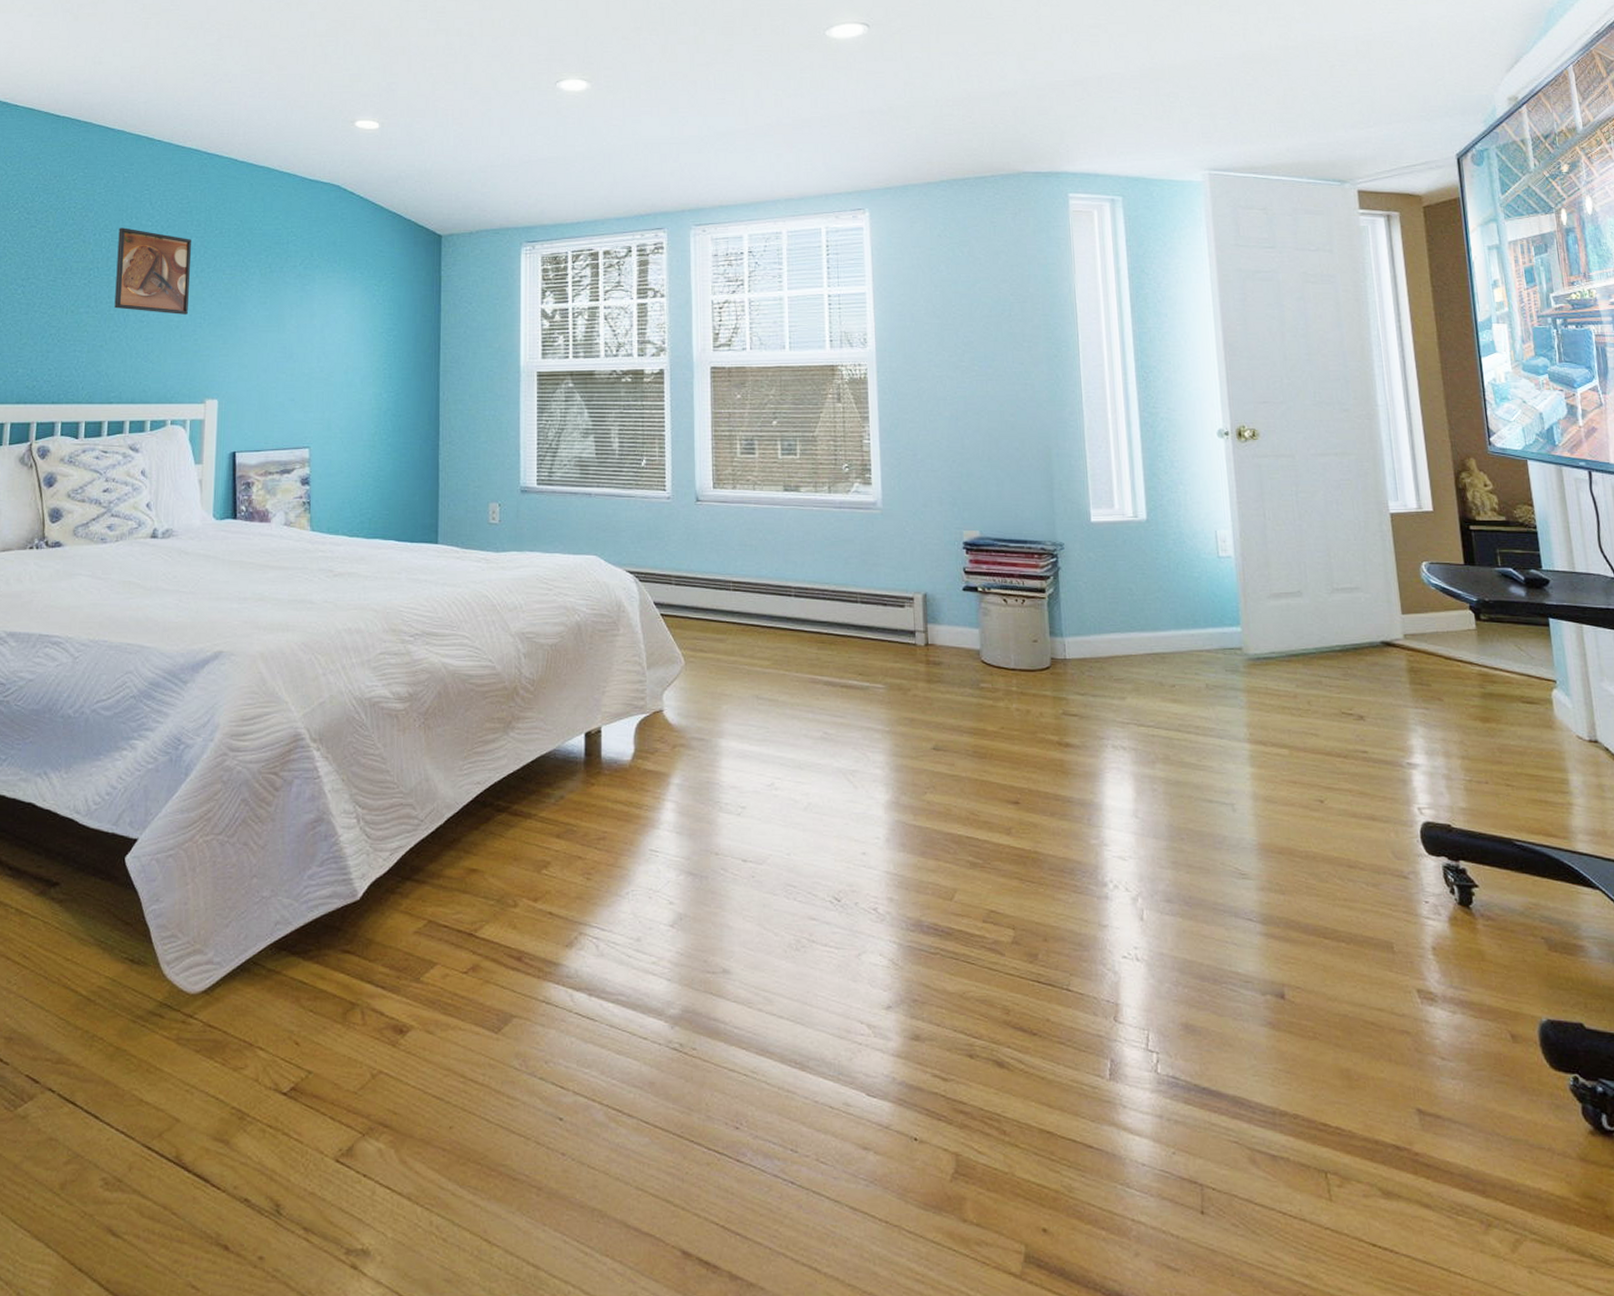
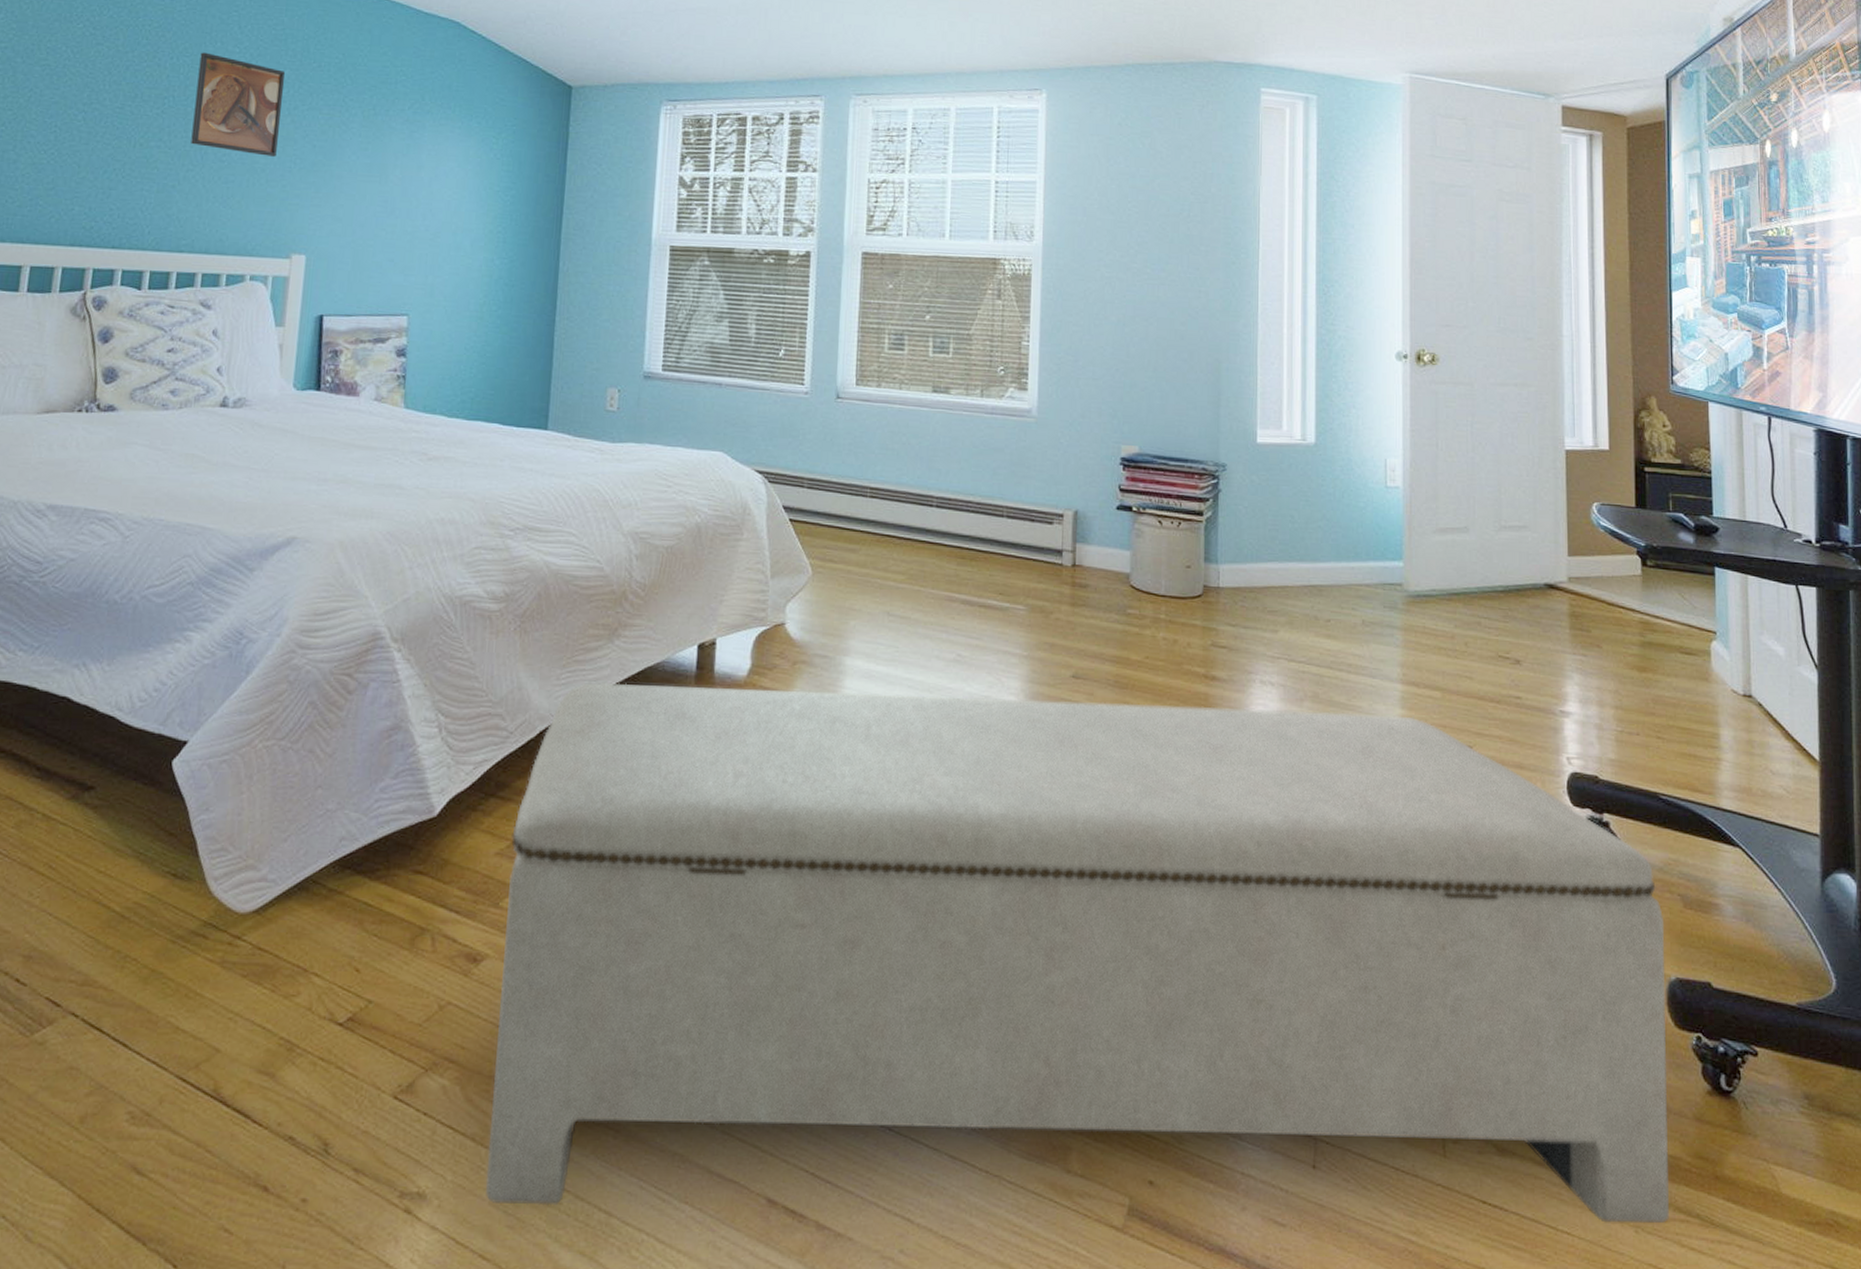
bench: none [422,771,1562,1265] -> present [485,682,1669,1224]

